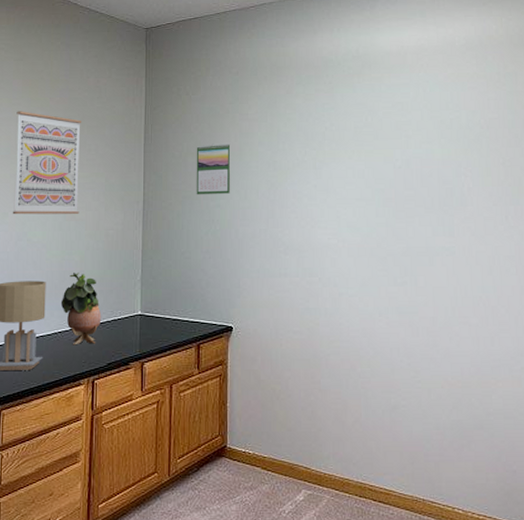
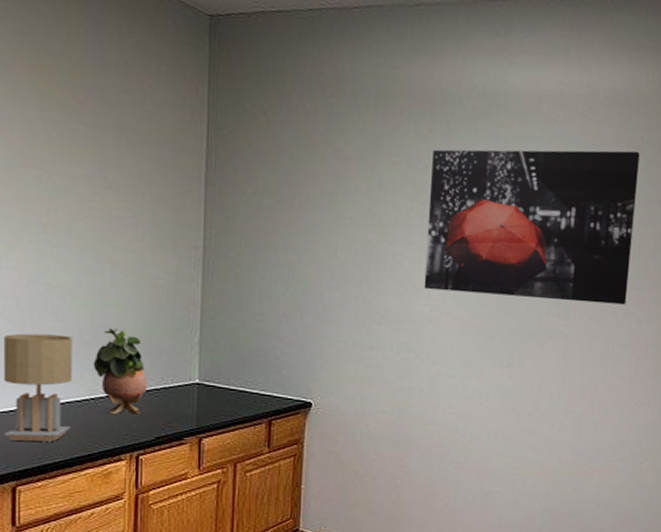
wall art: present [12,111,82,215] -> none [21,107,119,255]
calendar: present [196,143,231,195] -> none [273,183,319,248]
wall art: none [319,85,506,221] -> present [424,149,640,305]

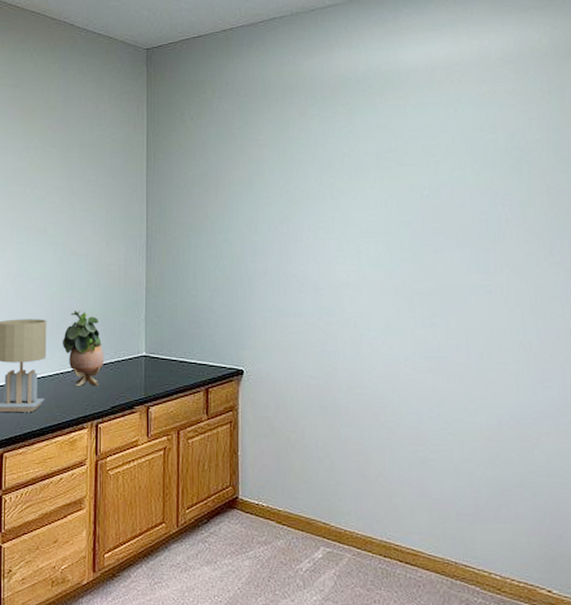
wall art: present [424,149,640,305] -> none [337,102,550,256]

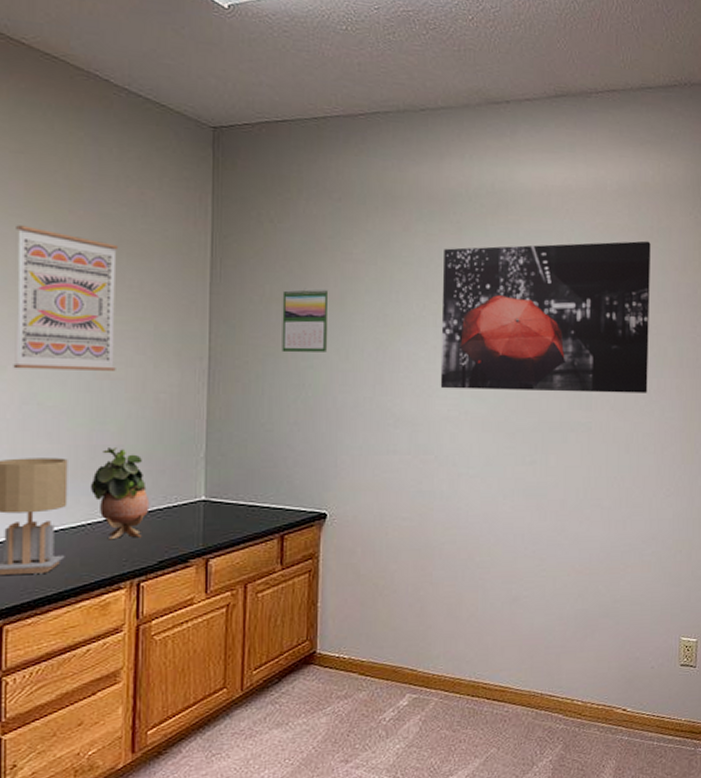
wall art: none [11,140,81,250] -> present [13,225,119,371]
calendar: none [202,172,240,229] -> present [282,288,329,353]
wall art: none [337,102,550,256] -> present [440,241,651,393]

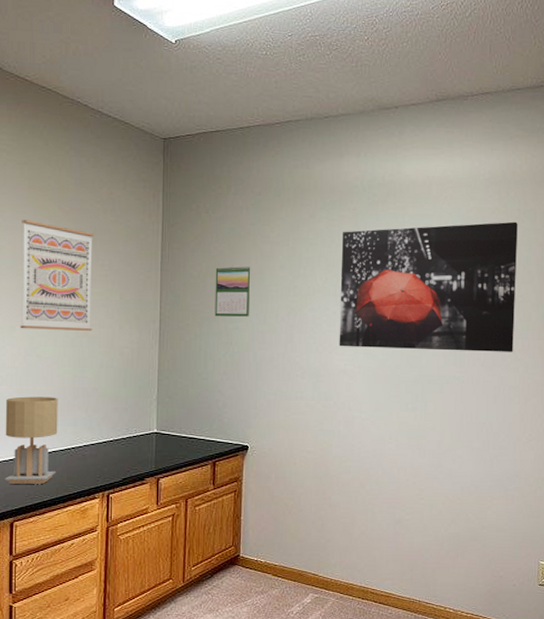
potted plant: present [90,448,150,540] -> none [73,390,117,461]

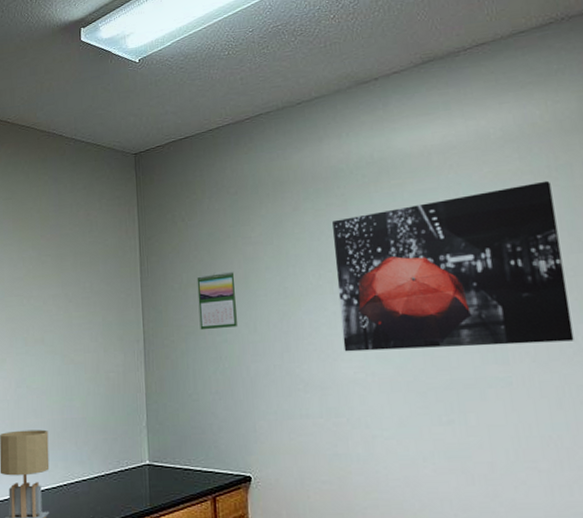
wall art: present [20,219,95,331] -> none [8,251,78,360]

